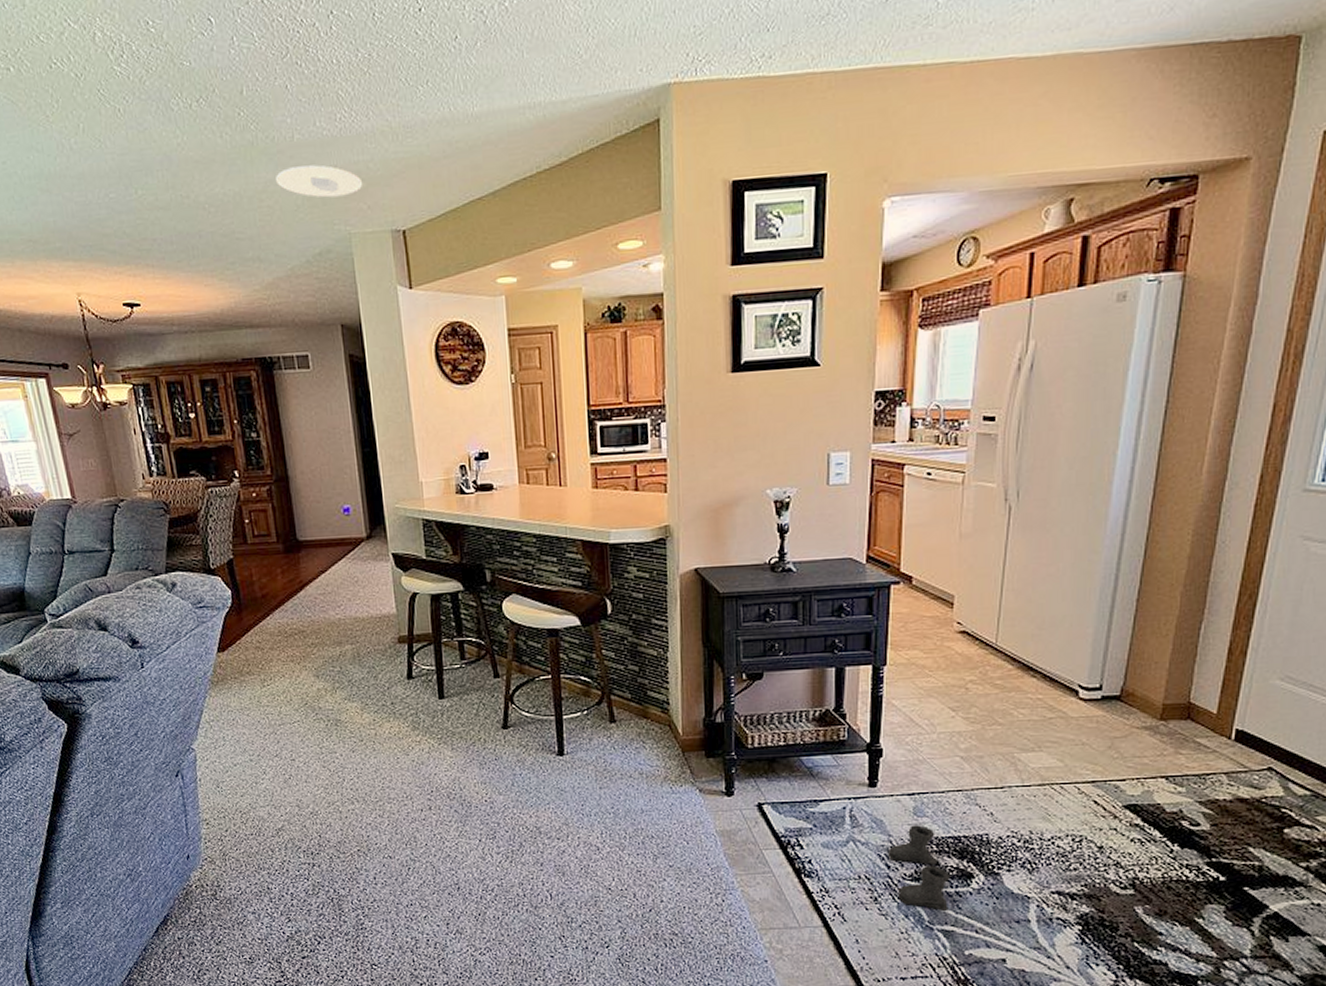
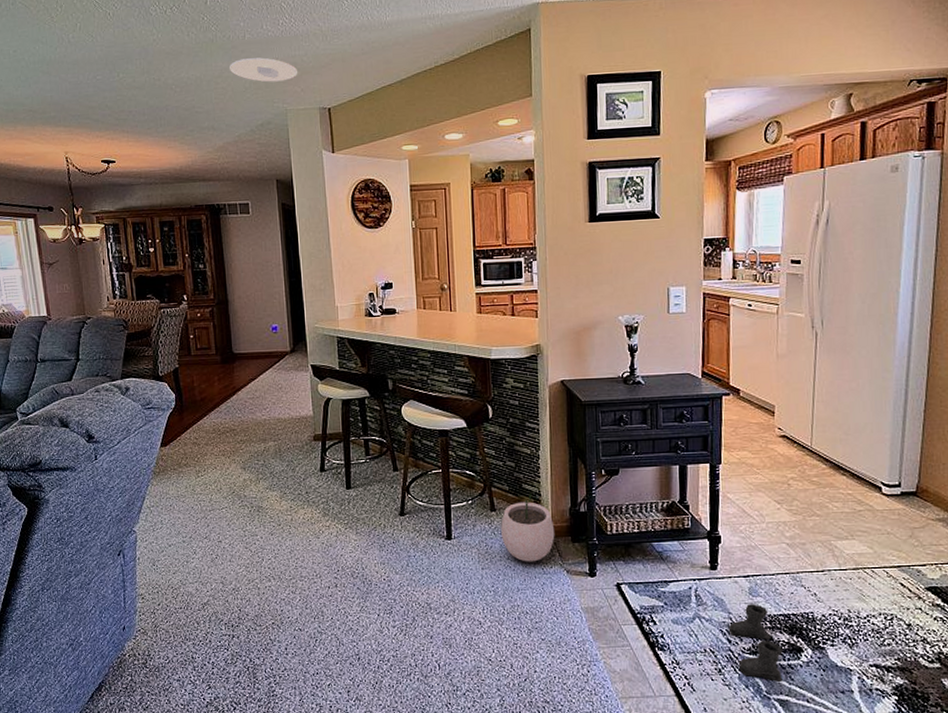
plant pot: none [622,702,686,780] -> present [501,494,555,562]

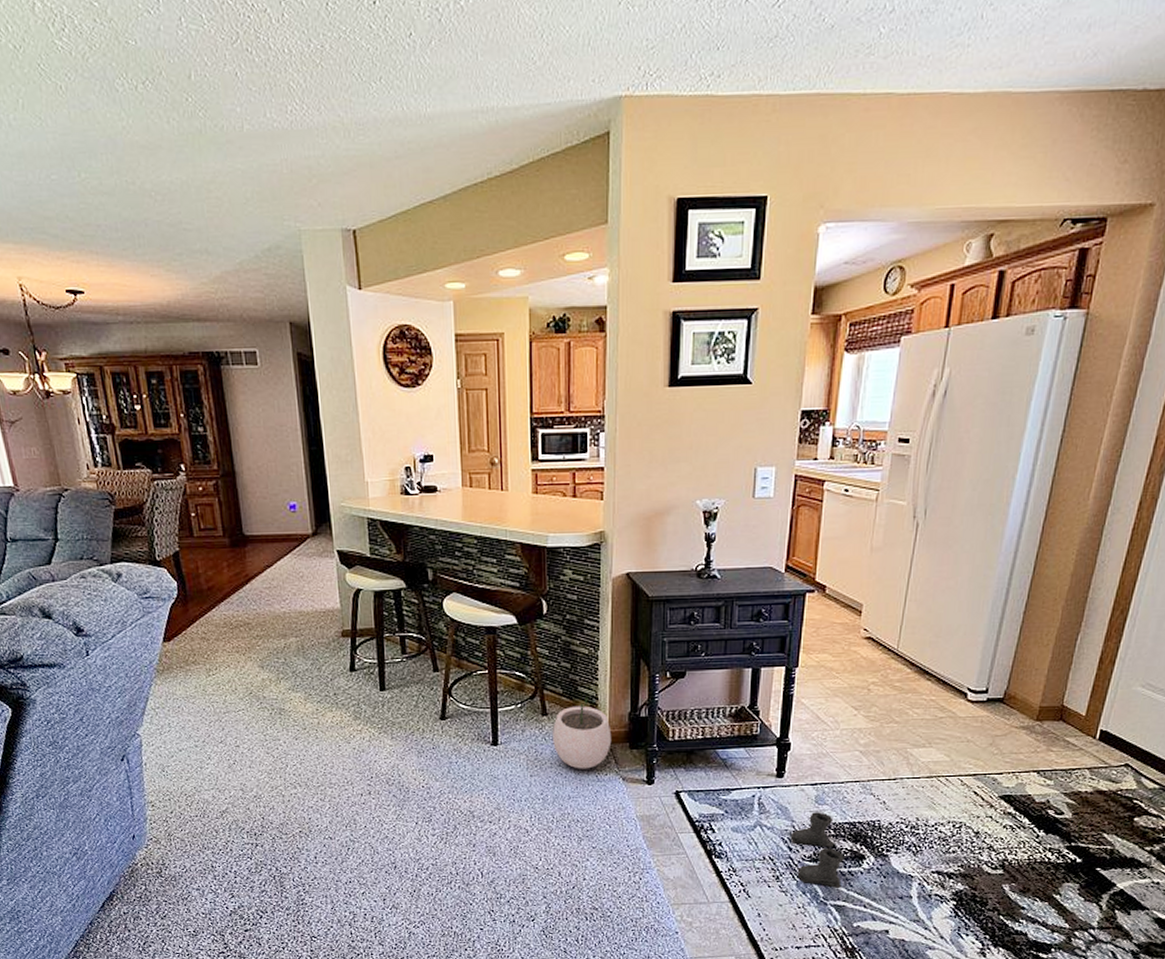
recessed light: present [230,57,298,82] -> none [225,157,314,192]

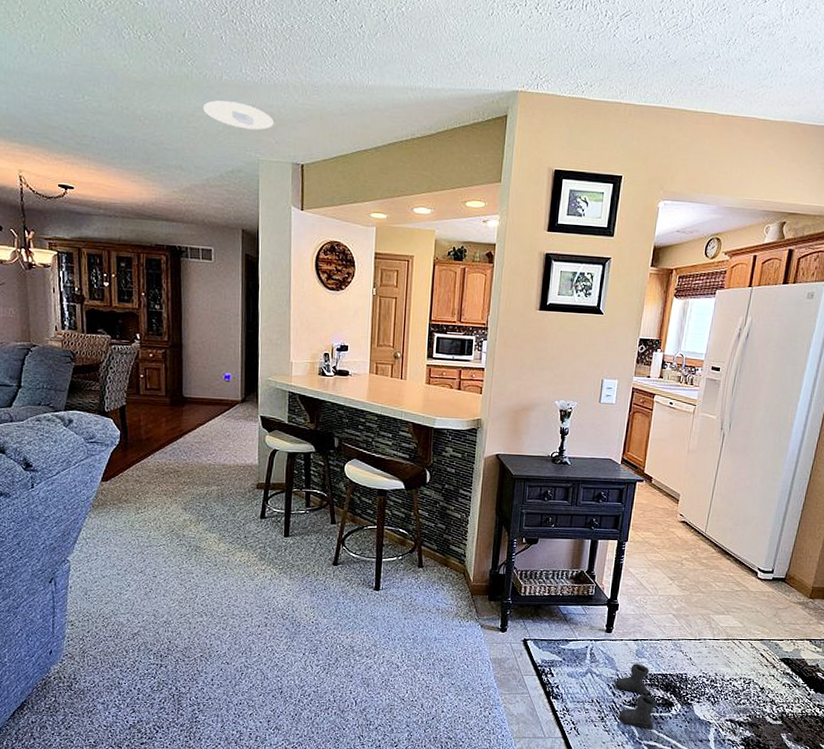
recessed light: none [225,157,314,192] -> present [203,100,274,130]
plant pot: present [553,697,612,769] -> none [425,554,475,616]

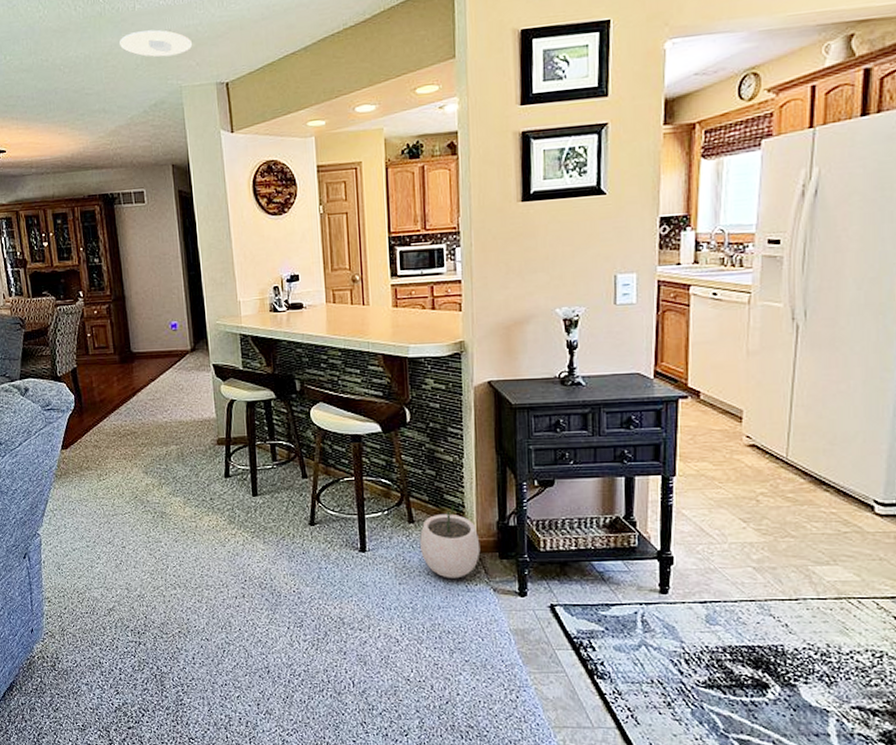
plant pot: none [425,554,475,616] -> present [420,505,481,579]
boots: present [614,663,657,730] -> none [680,633,745,720]

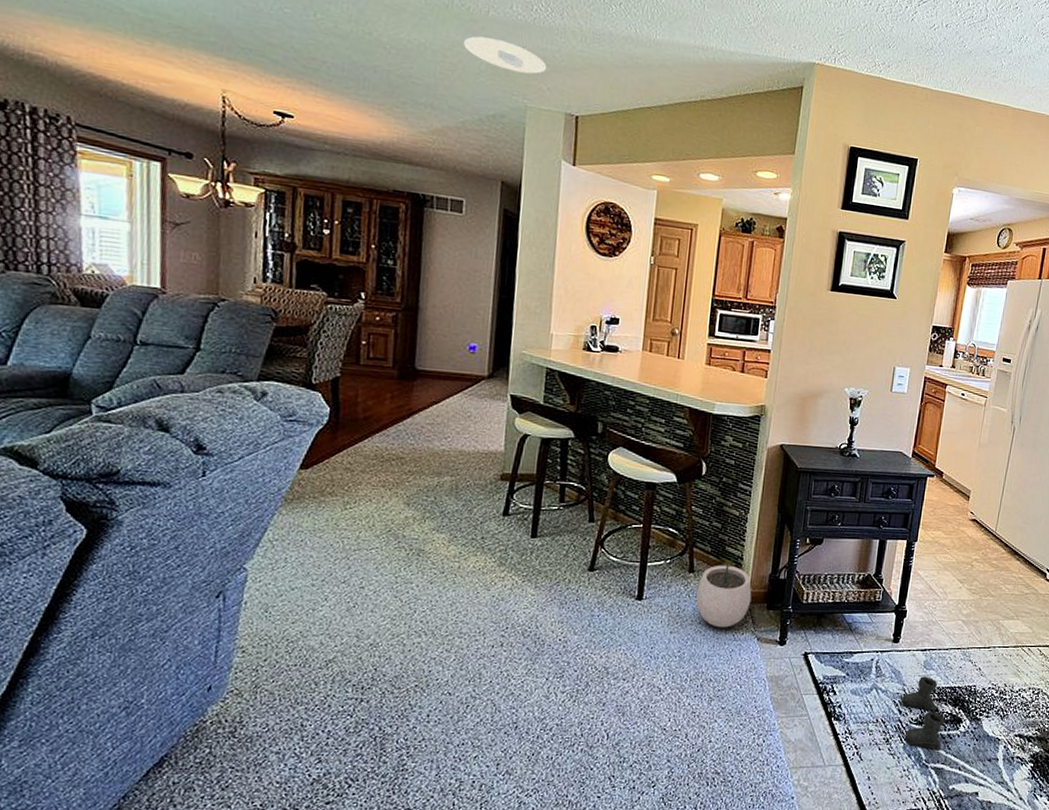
boots: none [680,633,745,720] -> present [900,676,945,751]

